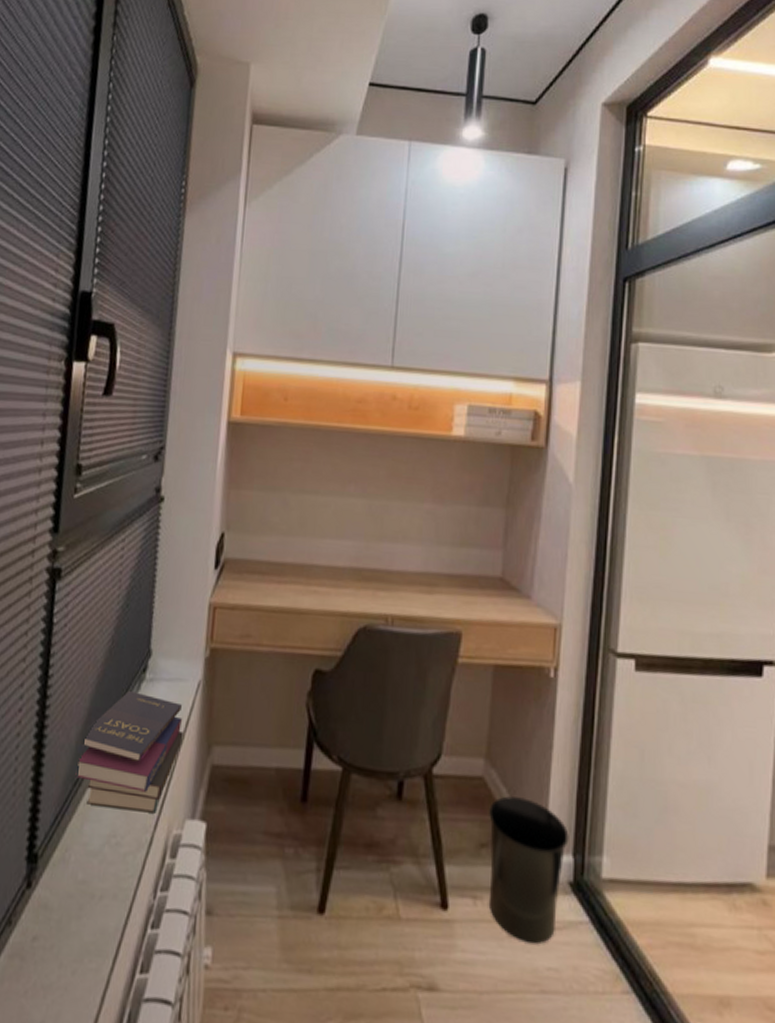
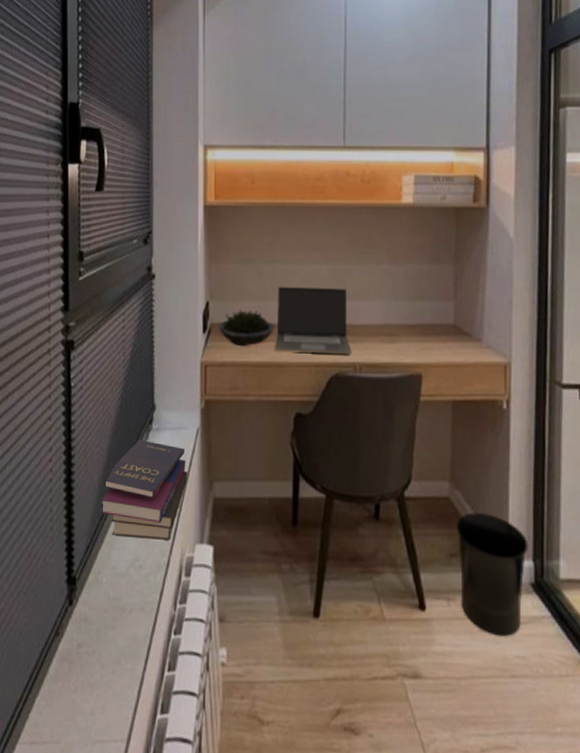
succulent plant: none [233,544,300,589] -> present [218,309,276,347]
laptop: none [295,520,383,605] -> present [274,286,351,355]

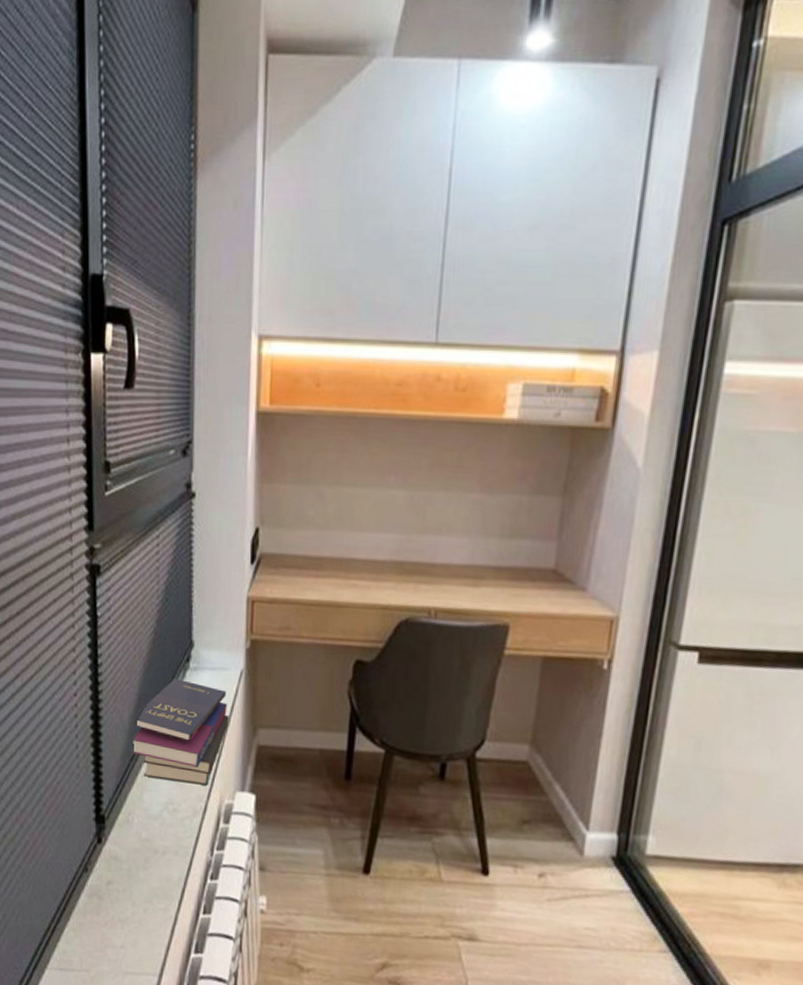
succulent plant: present [218,309,276,347] -> none [269,538,338,583]
laptop: present [274,286,351,355] -> none [334,514,426,598]
waste bin: present [456,512,529,636] -> none [530,779,615,907]

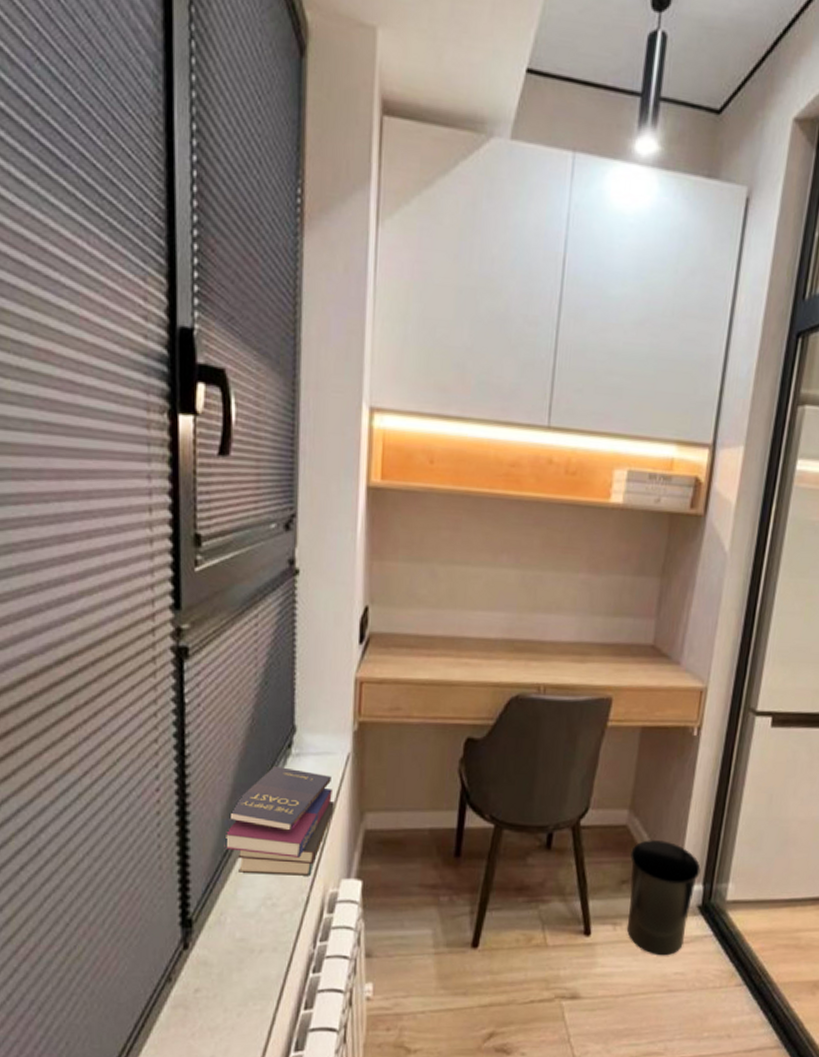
waste bin: none [530,779,615,907] -> present [627,840,701,955]

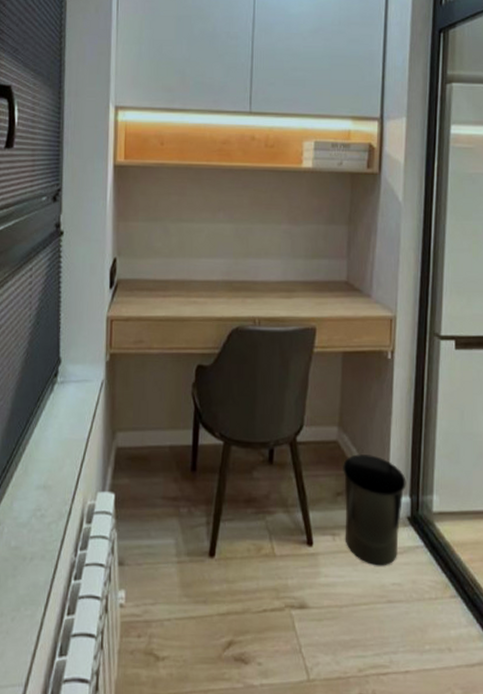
books: present [224,765,335,876] -> none [3,392,92,489]

